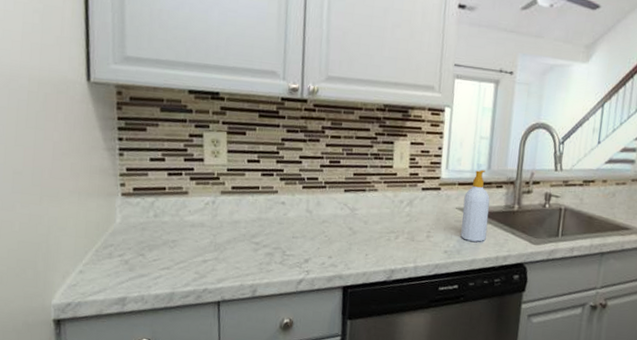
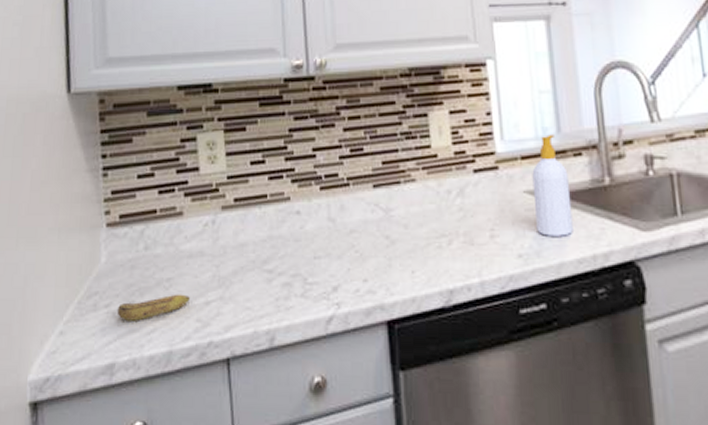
banana: none [129,252,192,269] -> present [117,294,191,321]

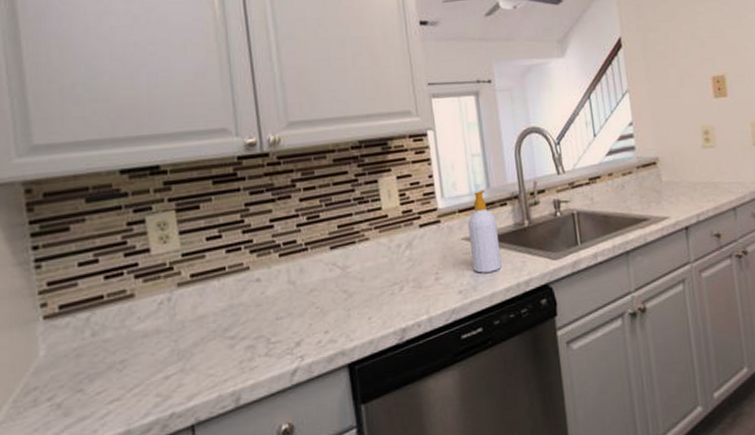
banana: present [117,294,191,321] -> none [62,373,149,410]

